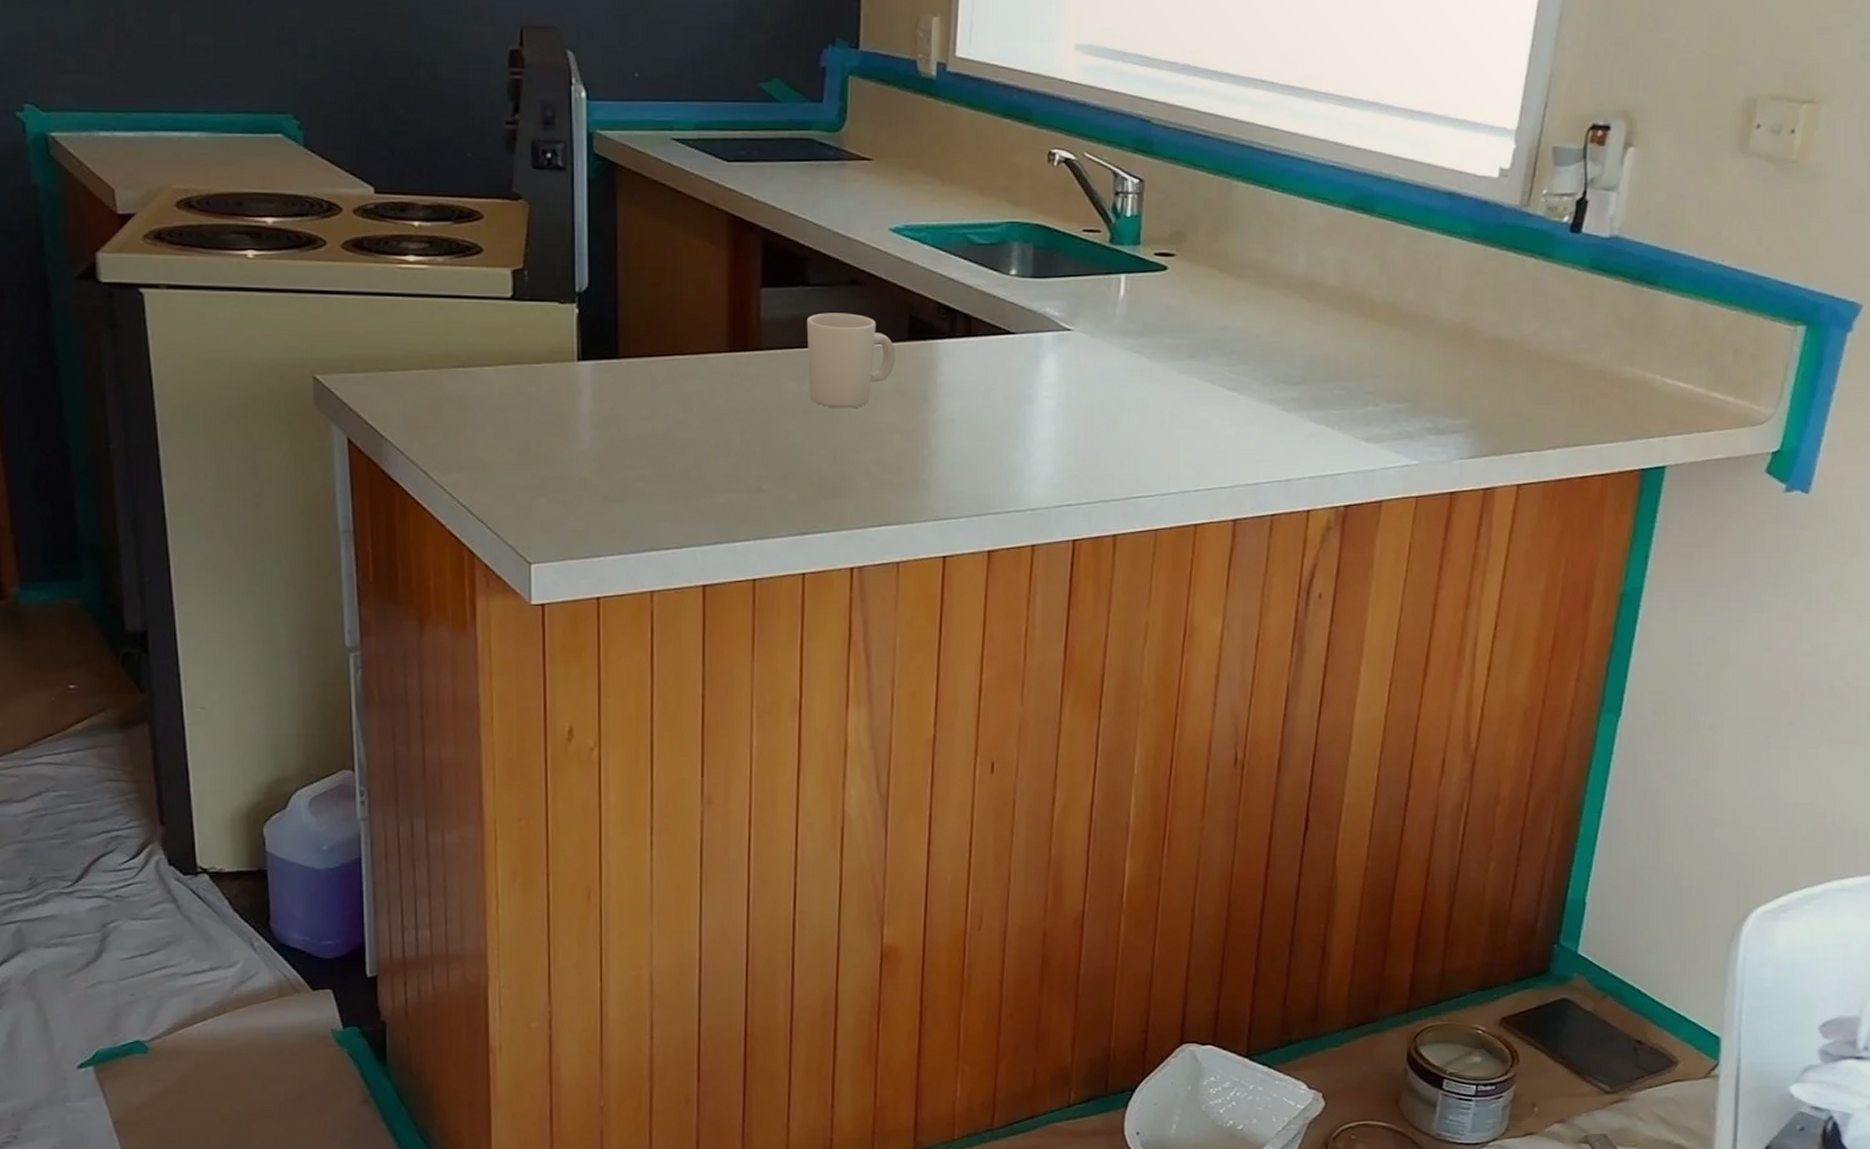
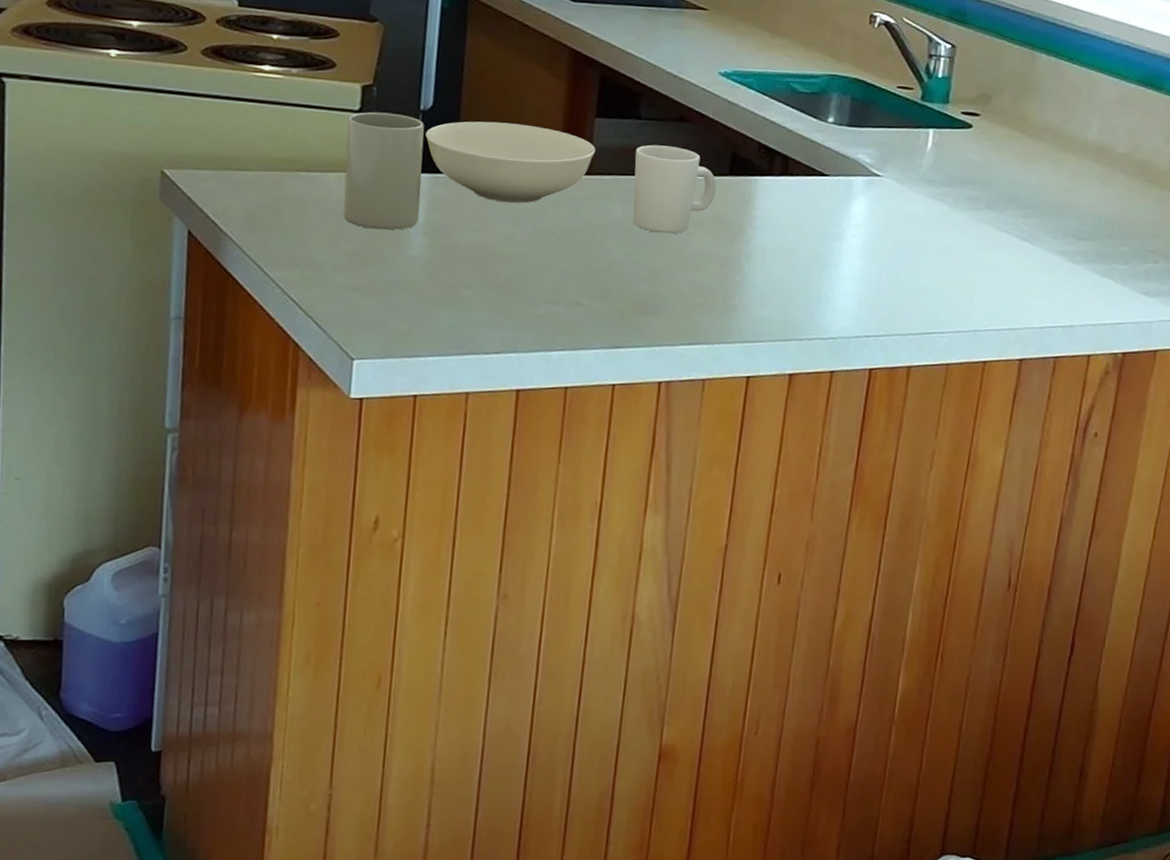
cup: none [500,298,585,424] -> present [343,112,424,230]
bowl: none [584,299,765,387] -> present [426,121,596,204]

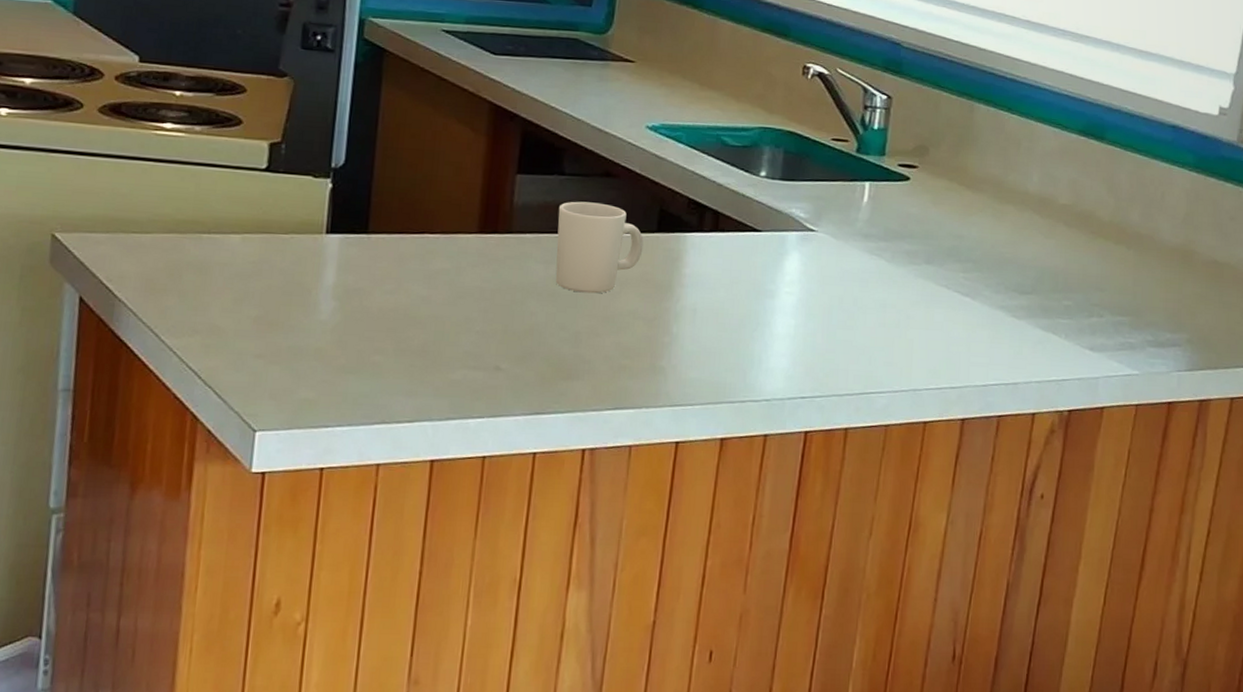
cup: present [343,112,424,230] -> none [247,170,335,294]
bowl: present [426,121,596,204] -> none [336,179,517,264]

